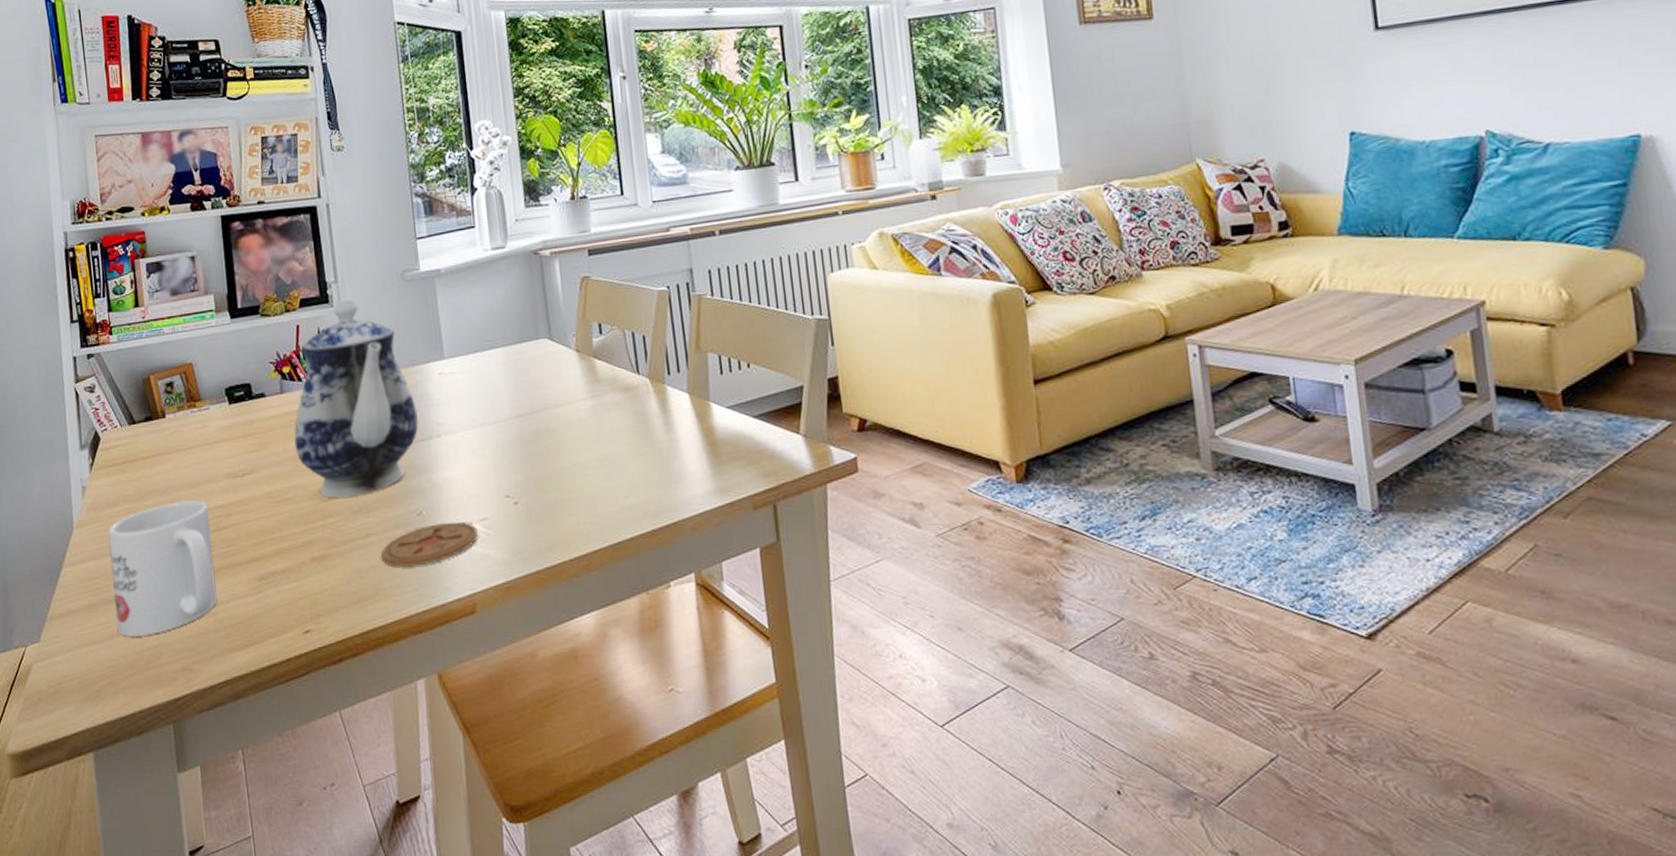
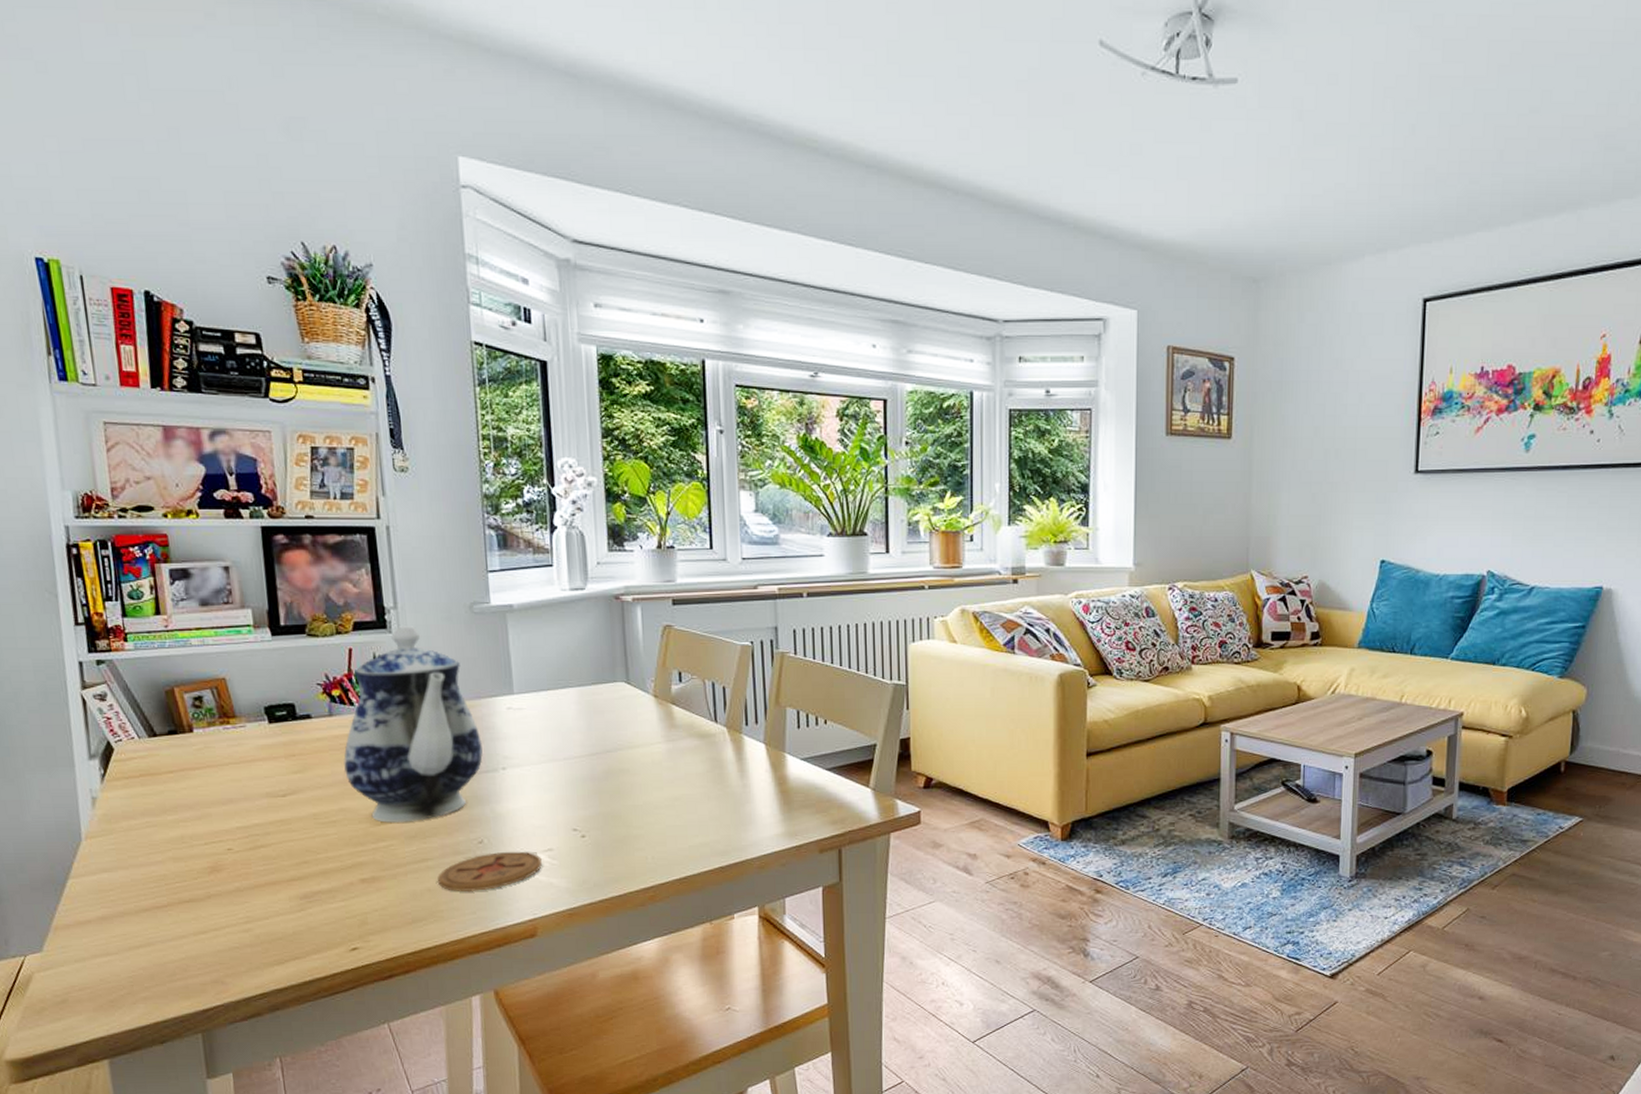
mug: present [108,499,217,637] -> none [124,816,253,949]

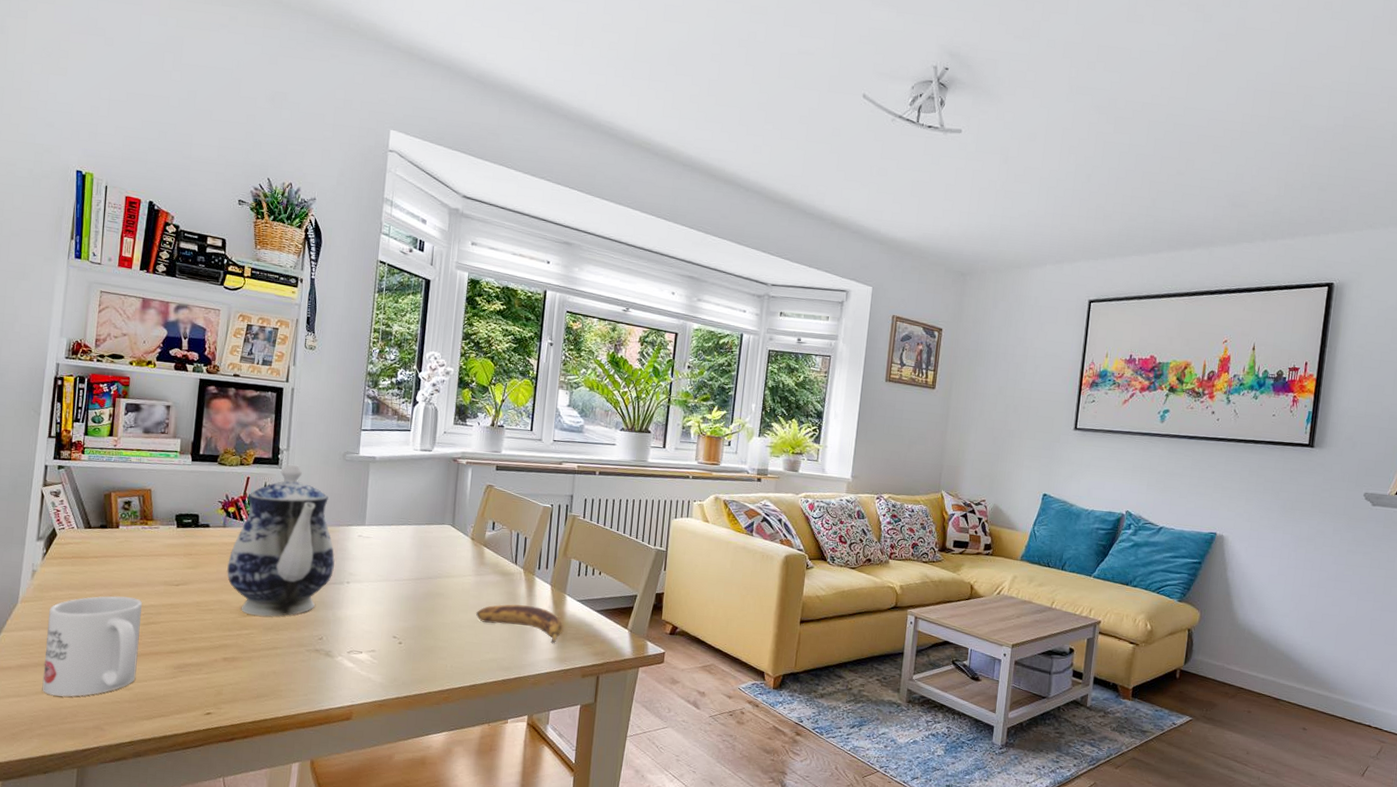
mug: none [124,816,253,949] -> present [42,595,142,697]
coaster: present [438,851,542,892] -> none [282,648,365,678]
banana: none [674,772,789,816] -> present [476,604,564,644]

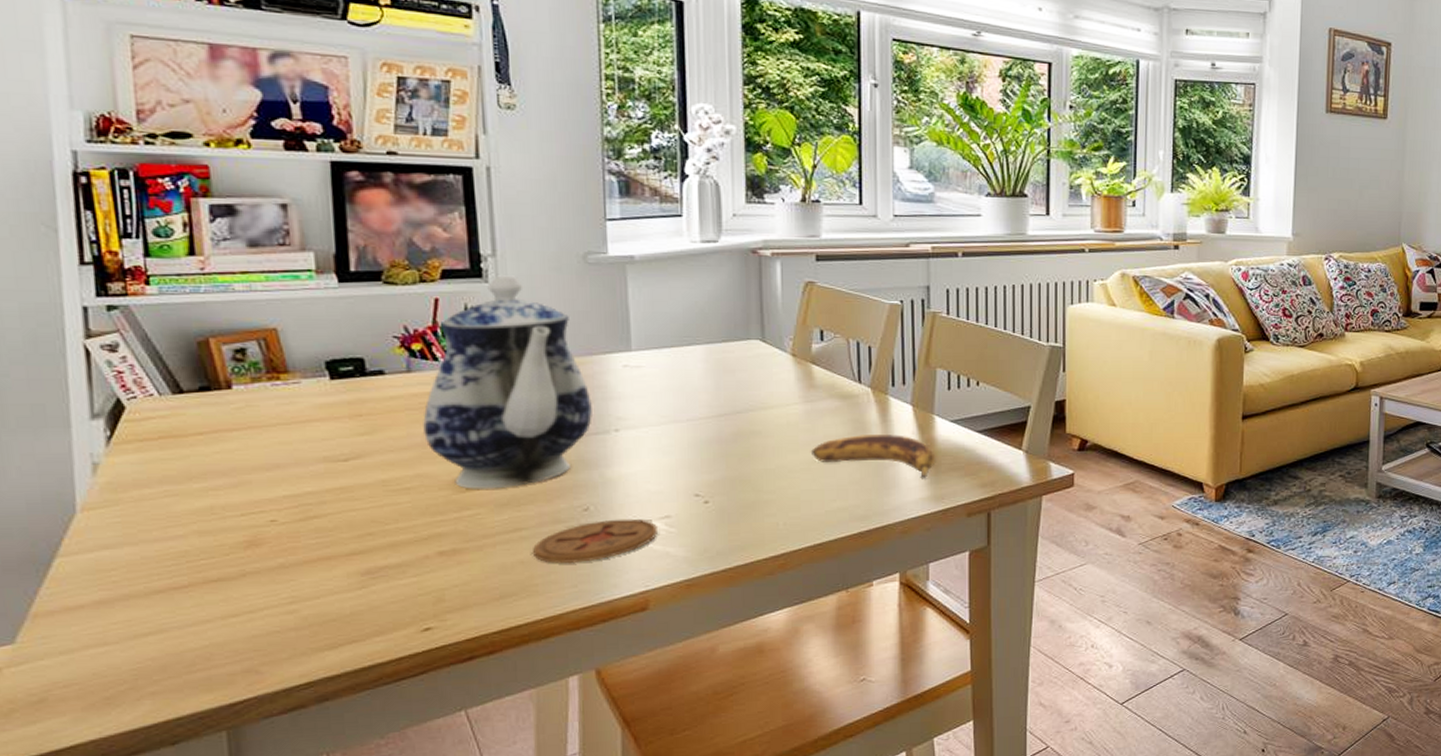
mug: present [42,595,142,697] -> none [134,484,300,636]
coaster: none [282,648,365,678] -> present [533,518,657,564]

